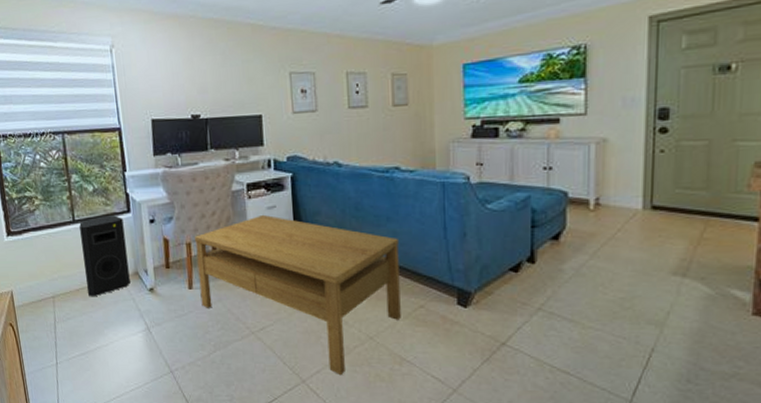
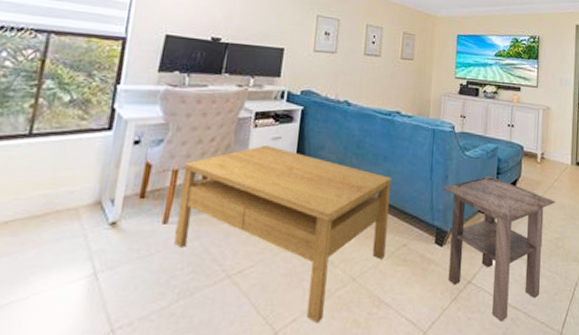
speaker: present [79,215,130,296] -> none [21,131,100,231]
side table: none [461,230,620,385] -> present [442,175,556,322]

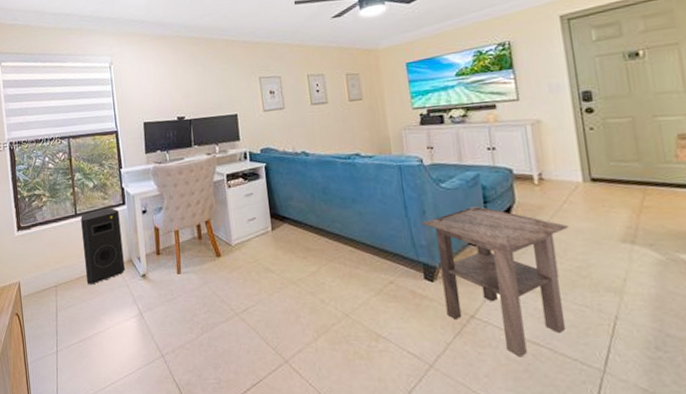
speaker: none [21,131,100,231] -> present [81,208,125,284]
coffee table: present [174,144,391,324] -> none [182,201,373,354]

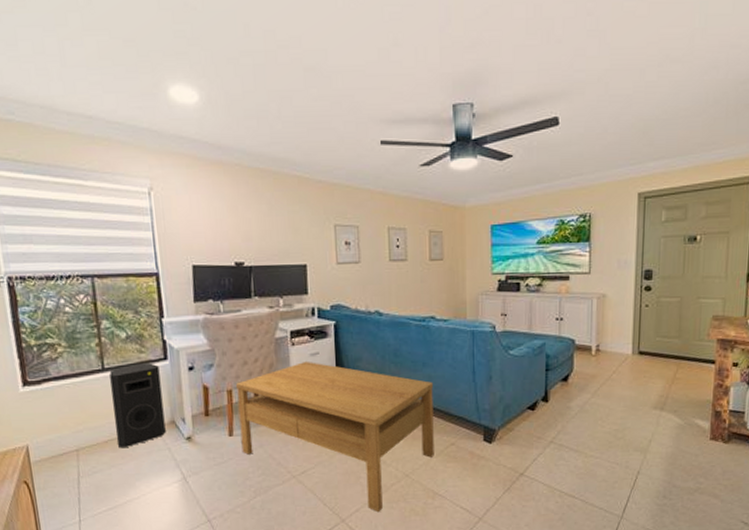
coffee table: none [182,201,373,354] -> present [236,361,434,513]
side table: present [421,205,569,357] -> none [487,373,614,508]

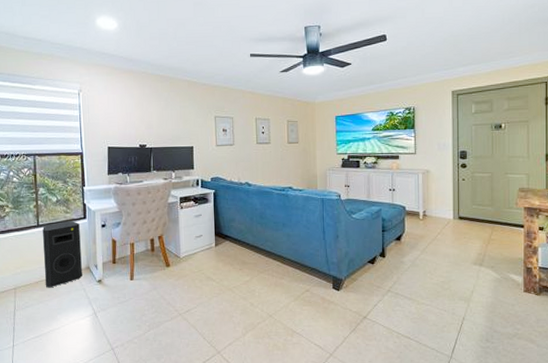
coffee table: present [236,361,434,513] -> none [137,221,293,347]

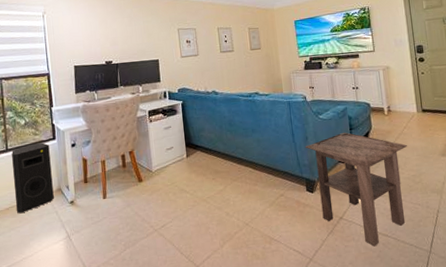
side table: none [335,233,440,348] -> present [305,132,408,247]

